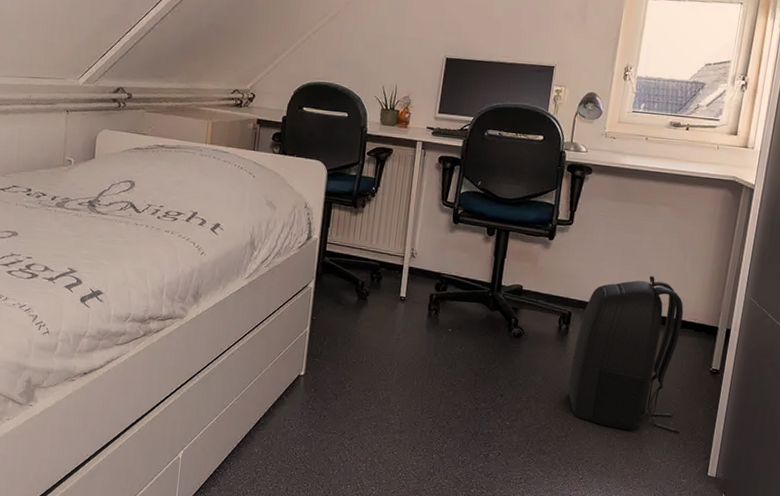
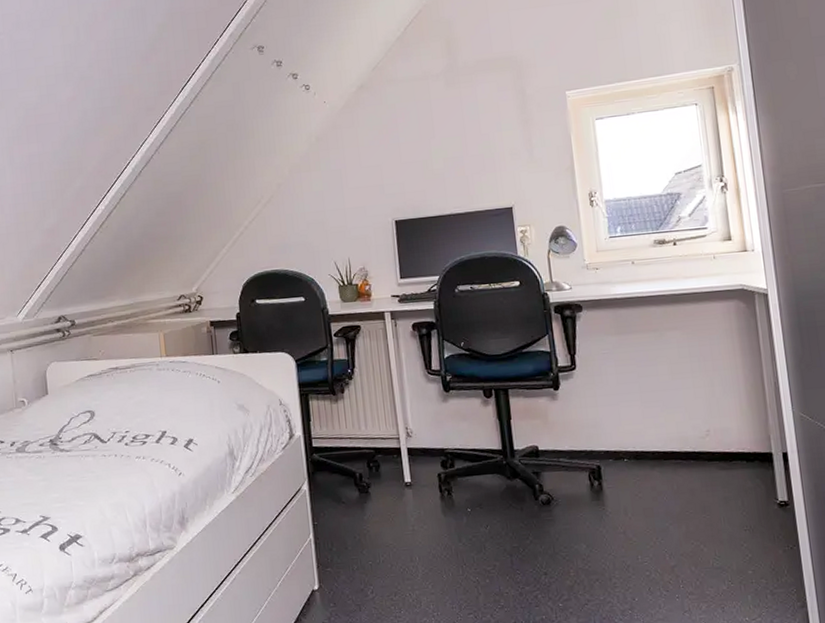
backpack: present [568,275,684,432] -> none [611,408,764,590]

